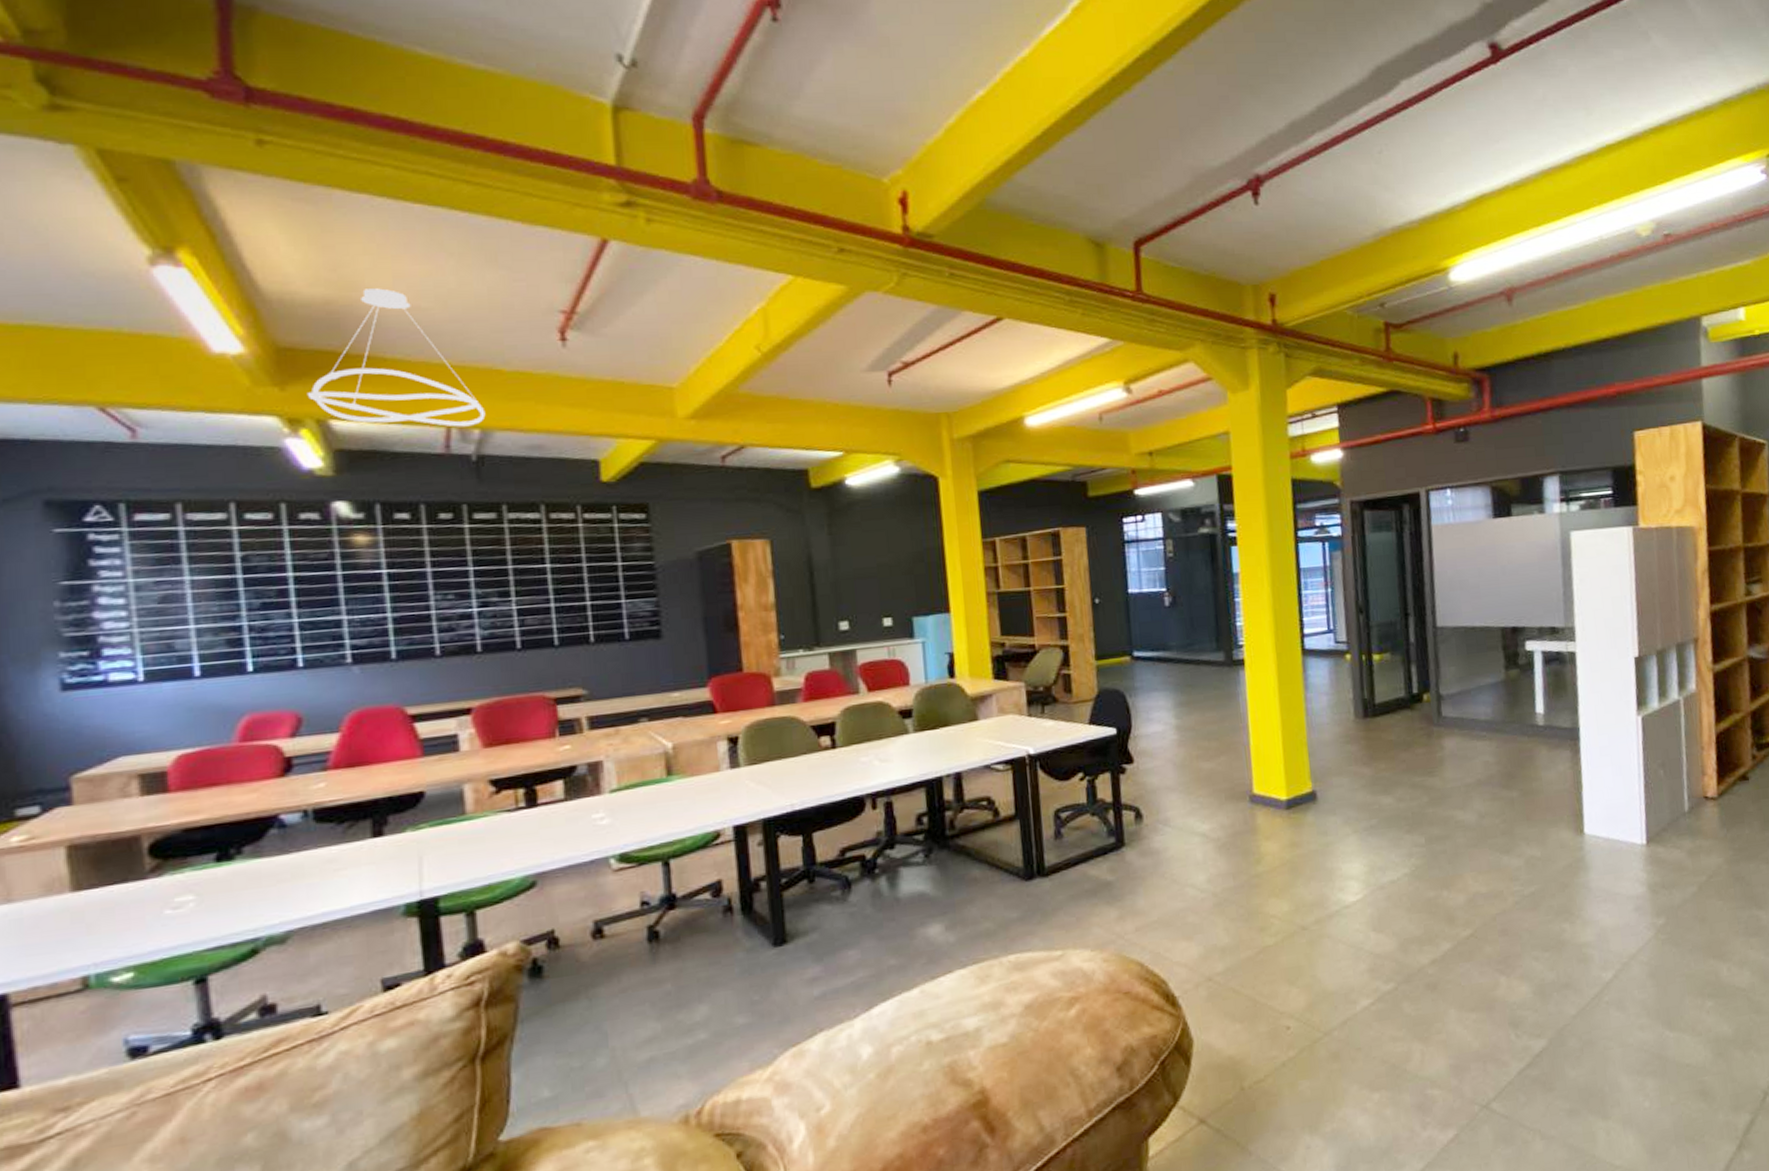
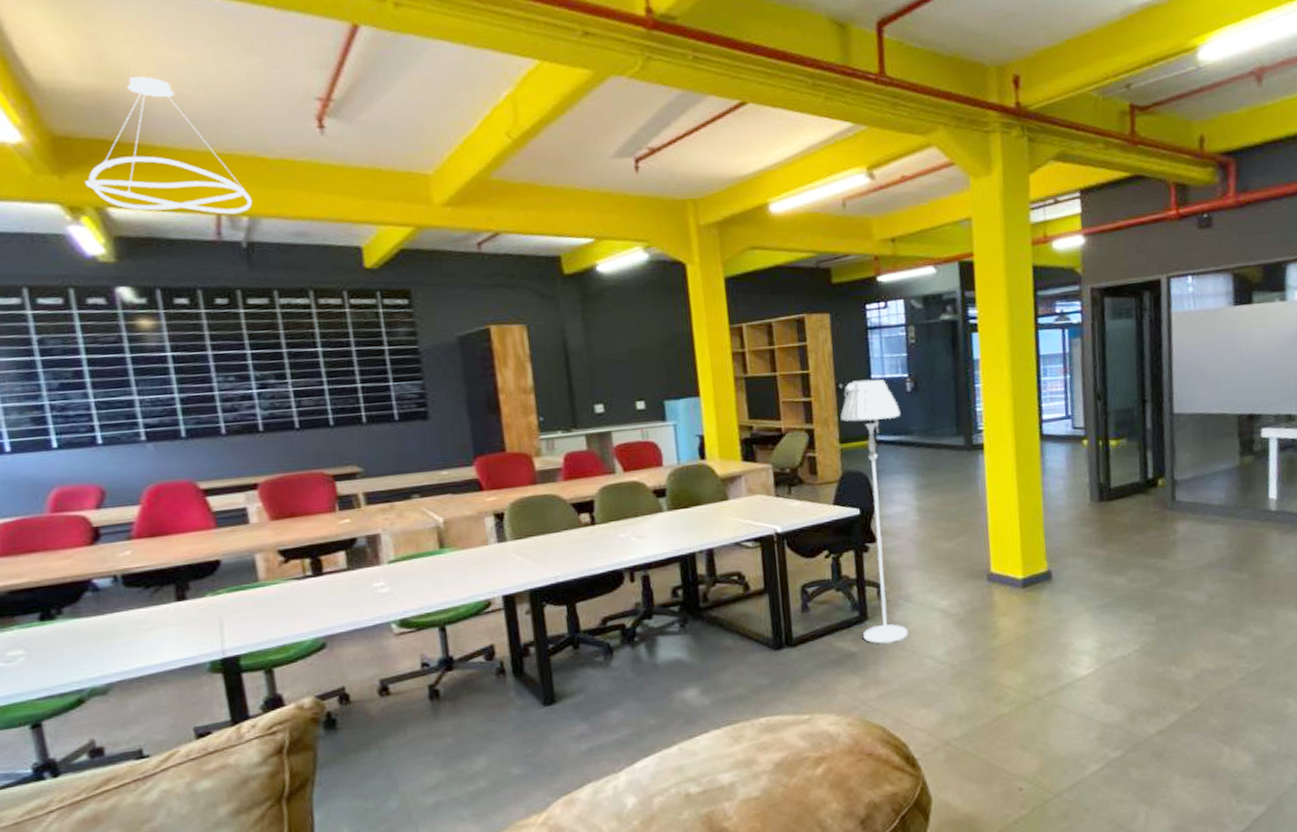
floor lamp: none [1096,594,1167,872] -> present [840,379,908,645]

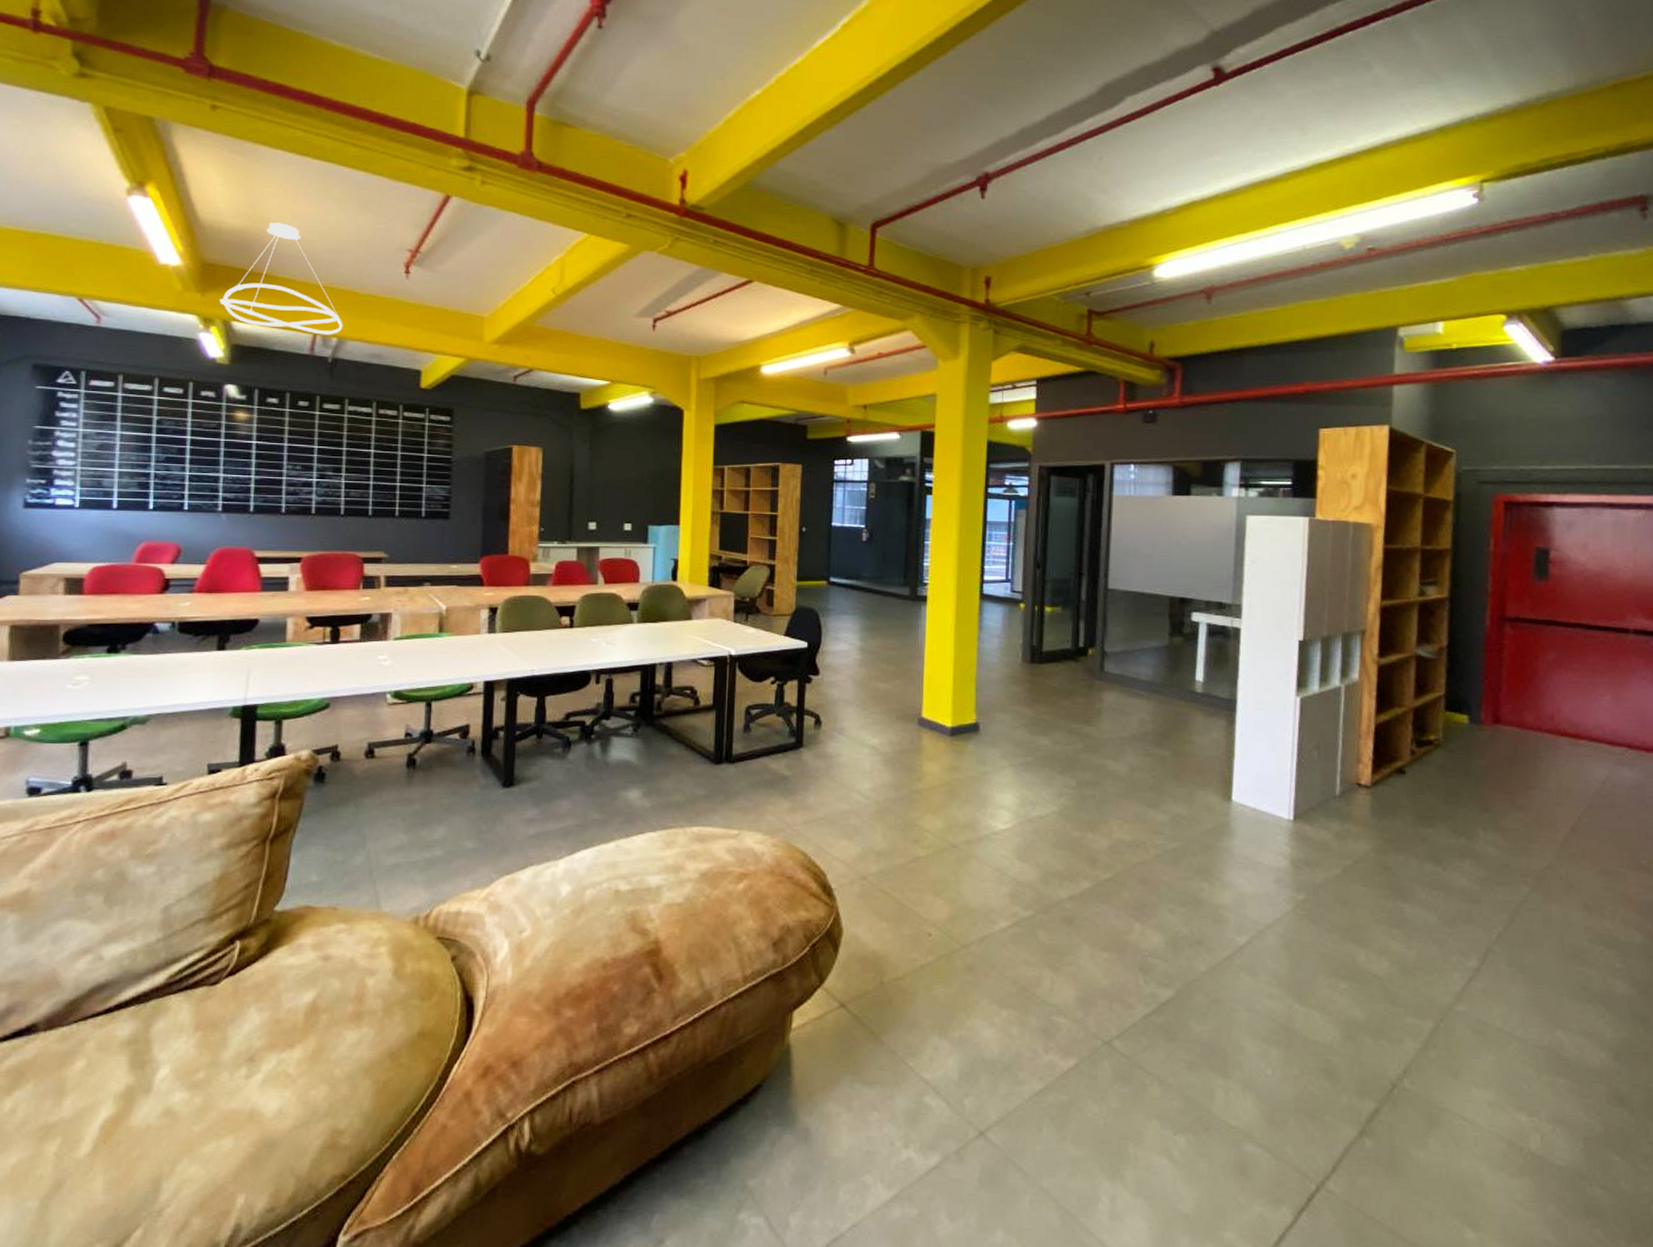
floor lamp: present [840,379,908,645] -> none [797,526,855,773]

